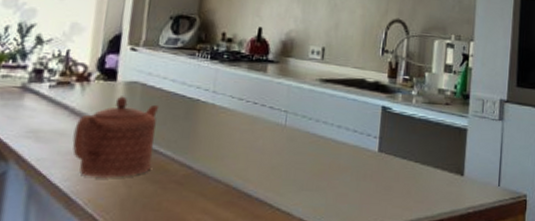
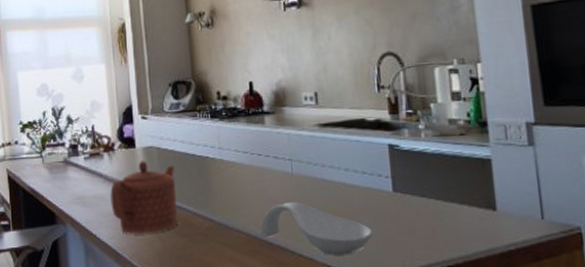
spoon rest: none [240,154,353,211] -> present [260,201,373,255]

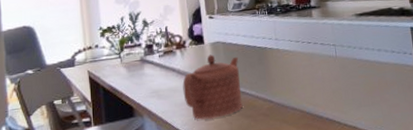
spoon rest: present [260,201,373,255] -> none [312,80,402,123]

